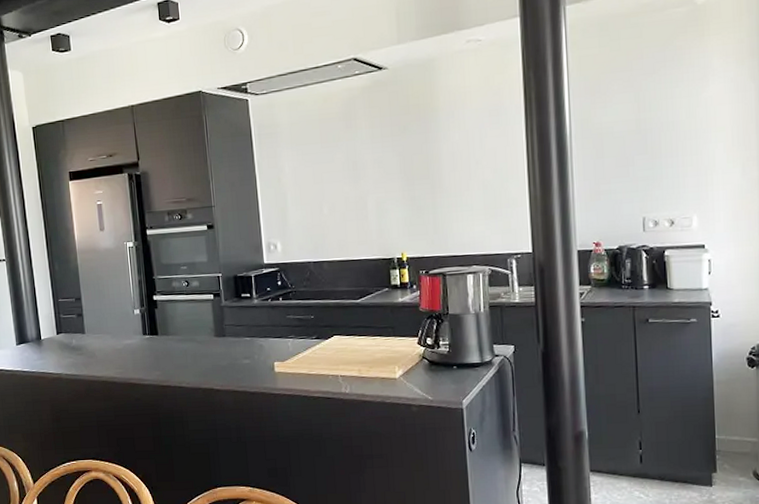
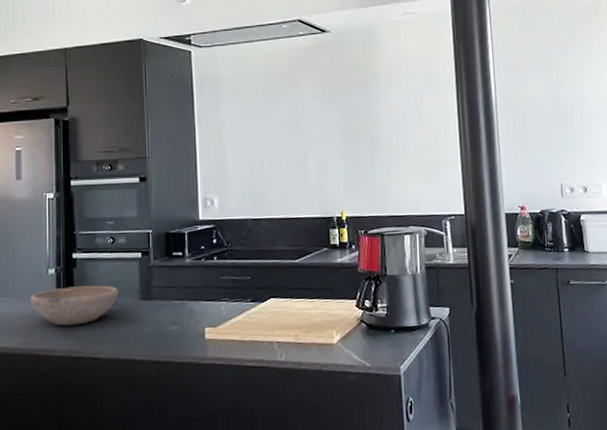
bowl: none [121,323,196,359] -> present [31,285,119,326]

